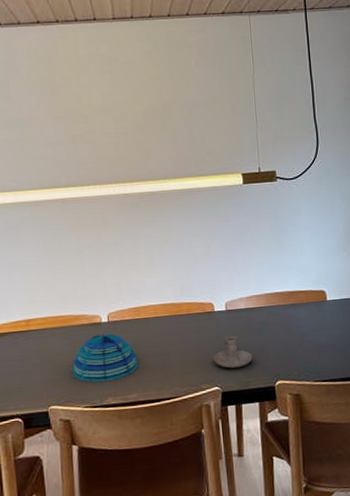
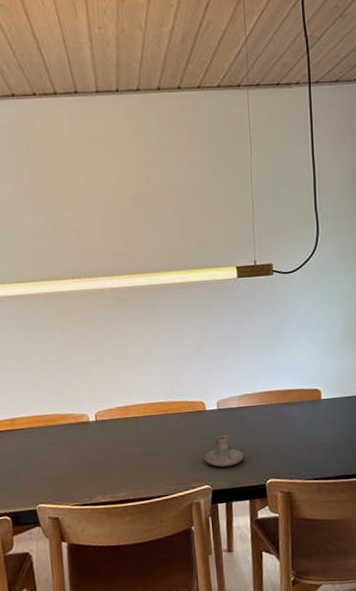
decorative bowl: present [72,333,139,382] -> none [60,432,128,481]

